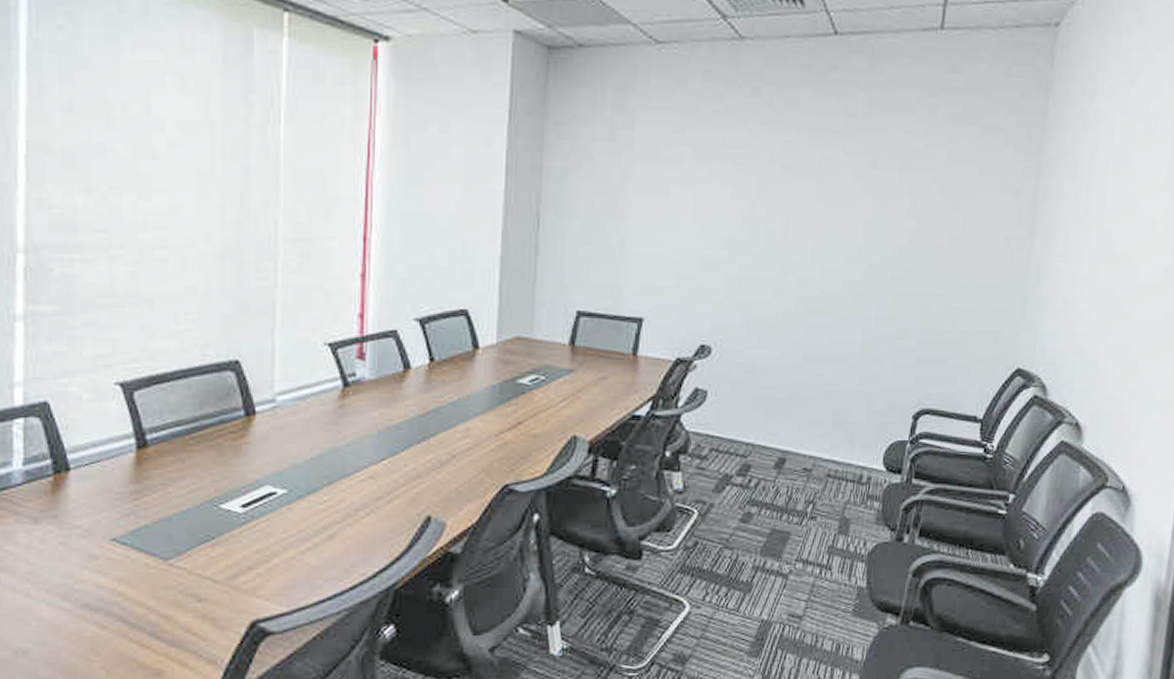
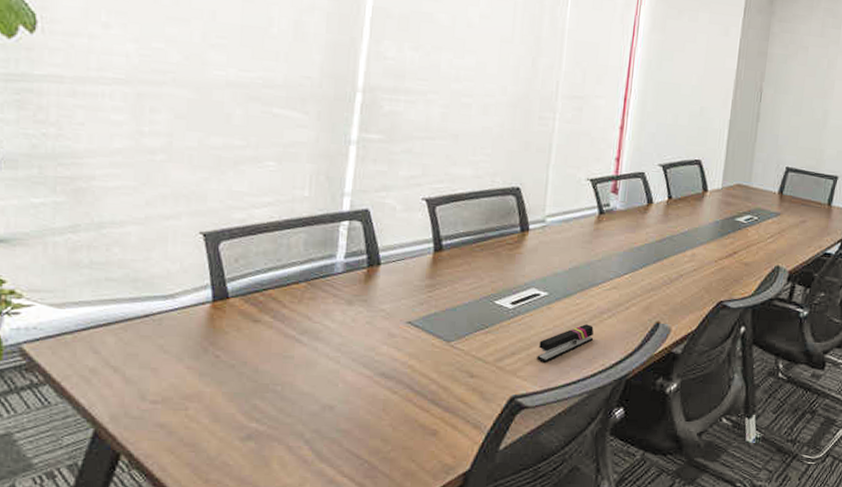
stapler: none [280,525,350,577] -> present [537,324,594,363]

